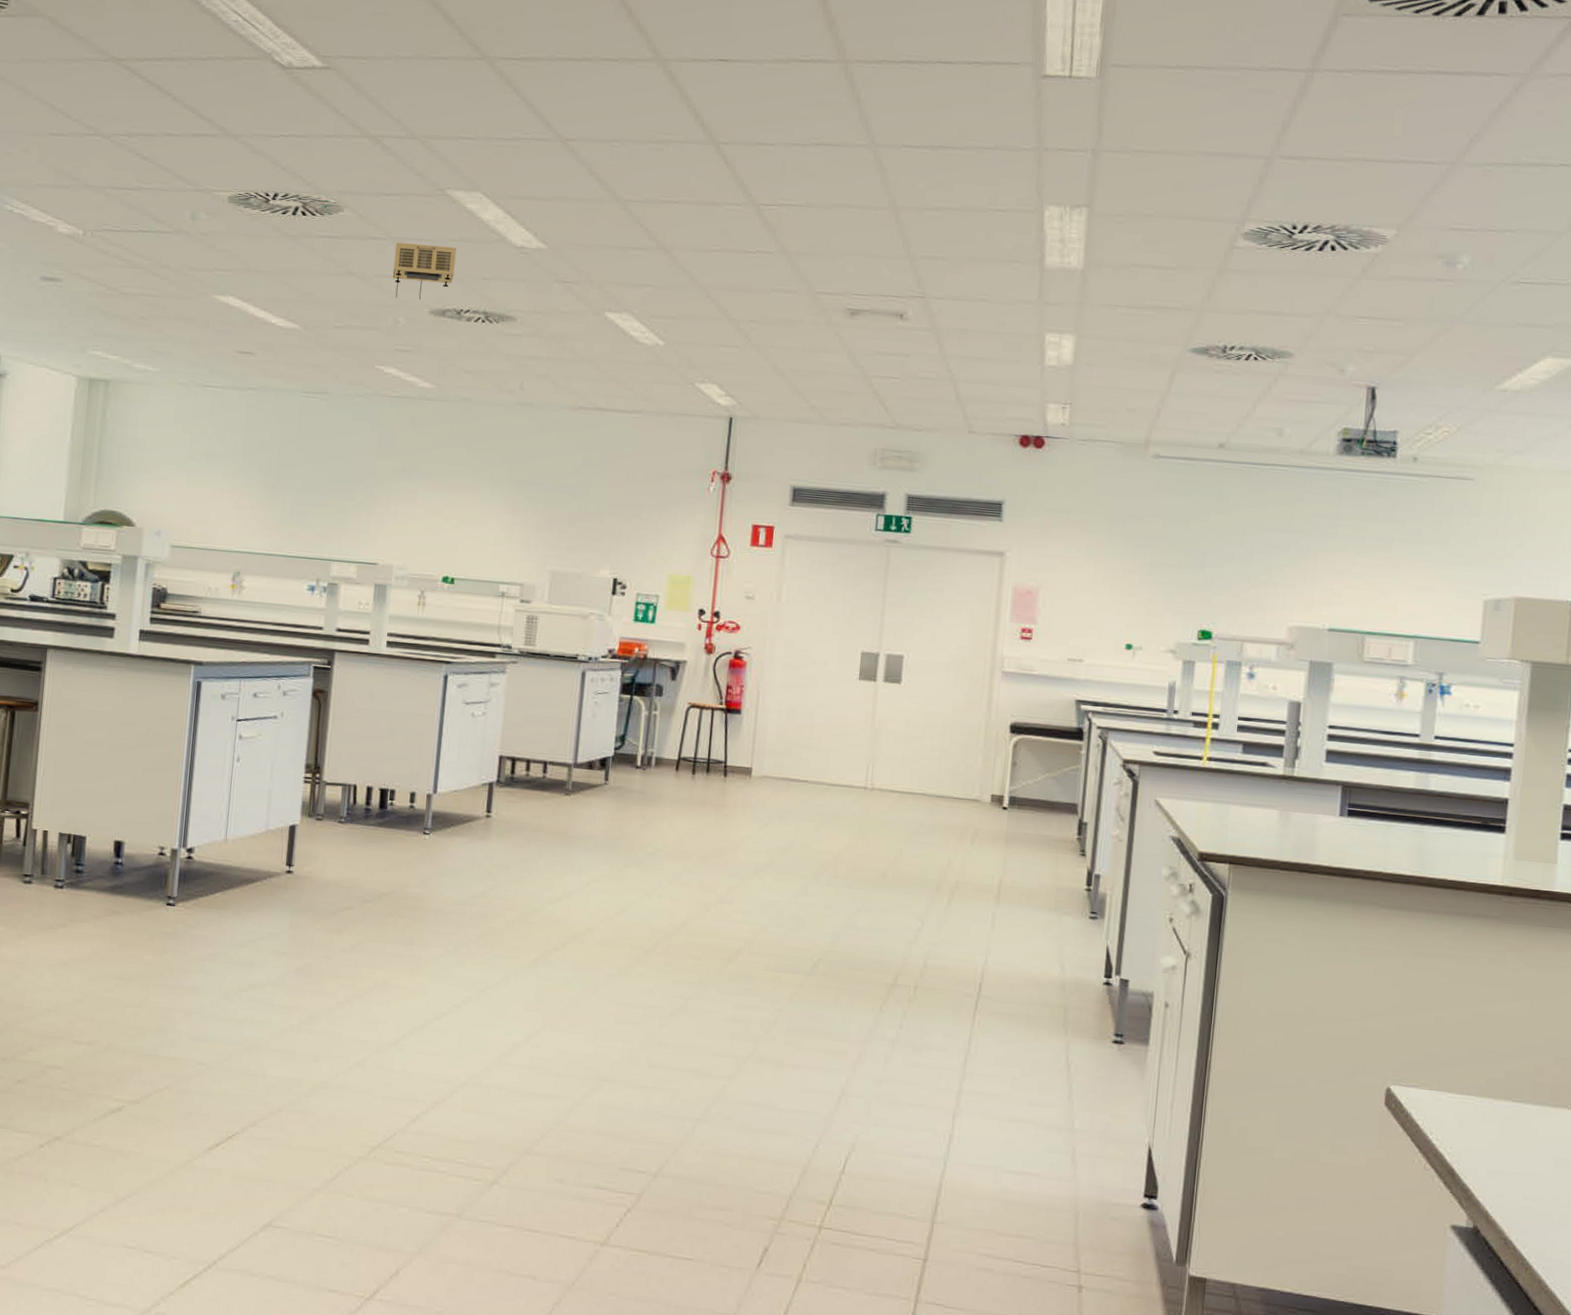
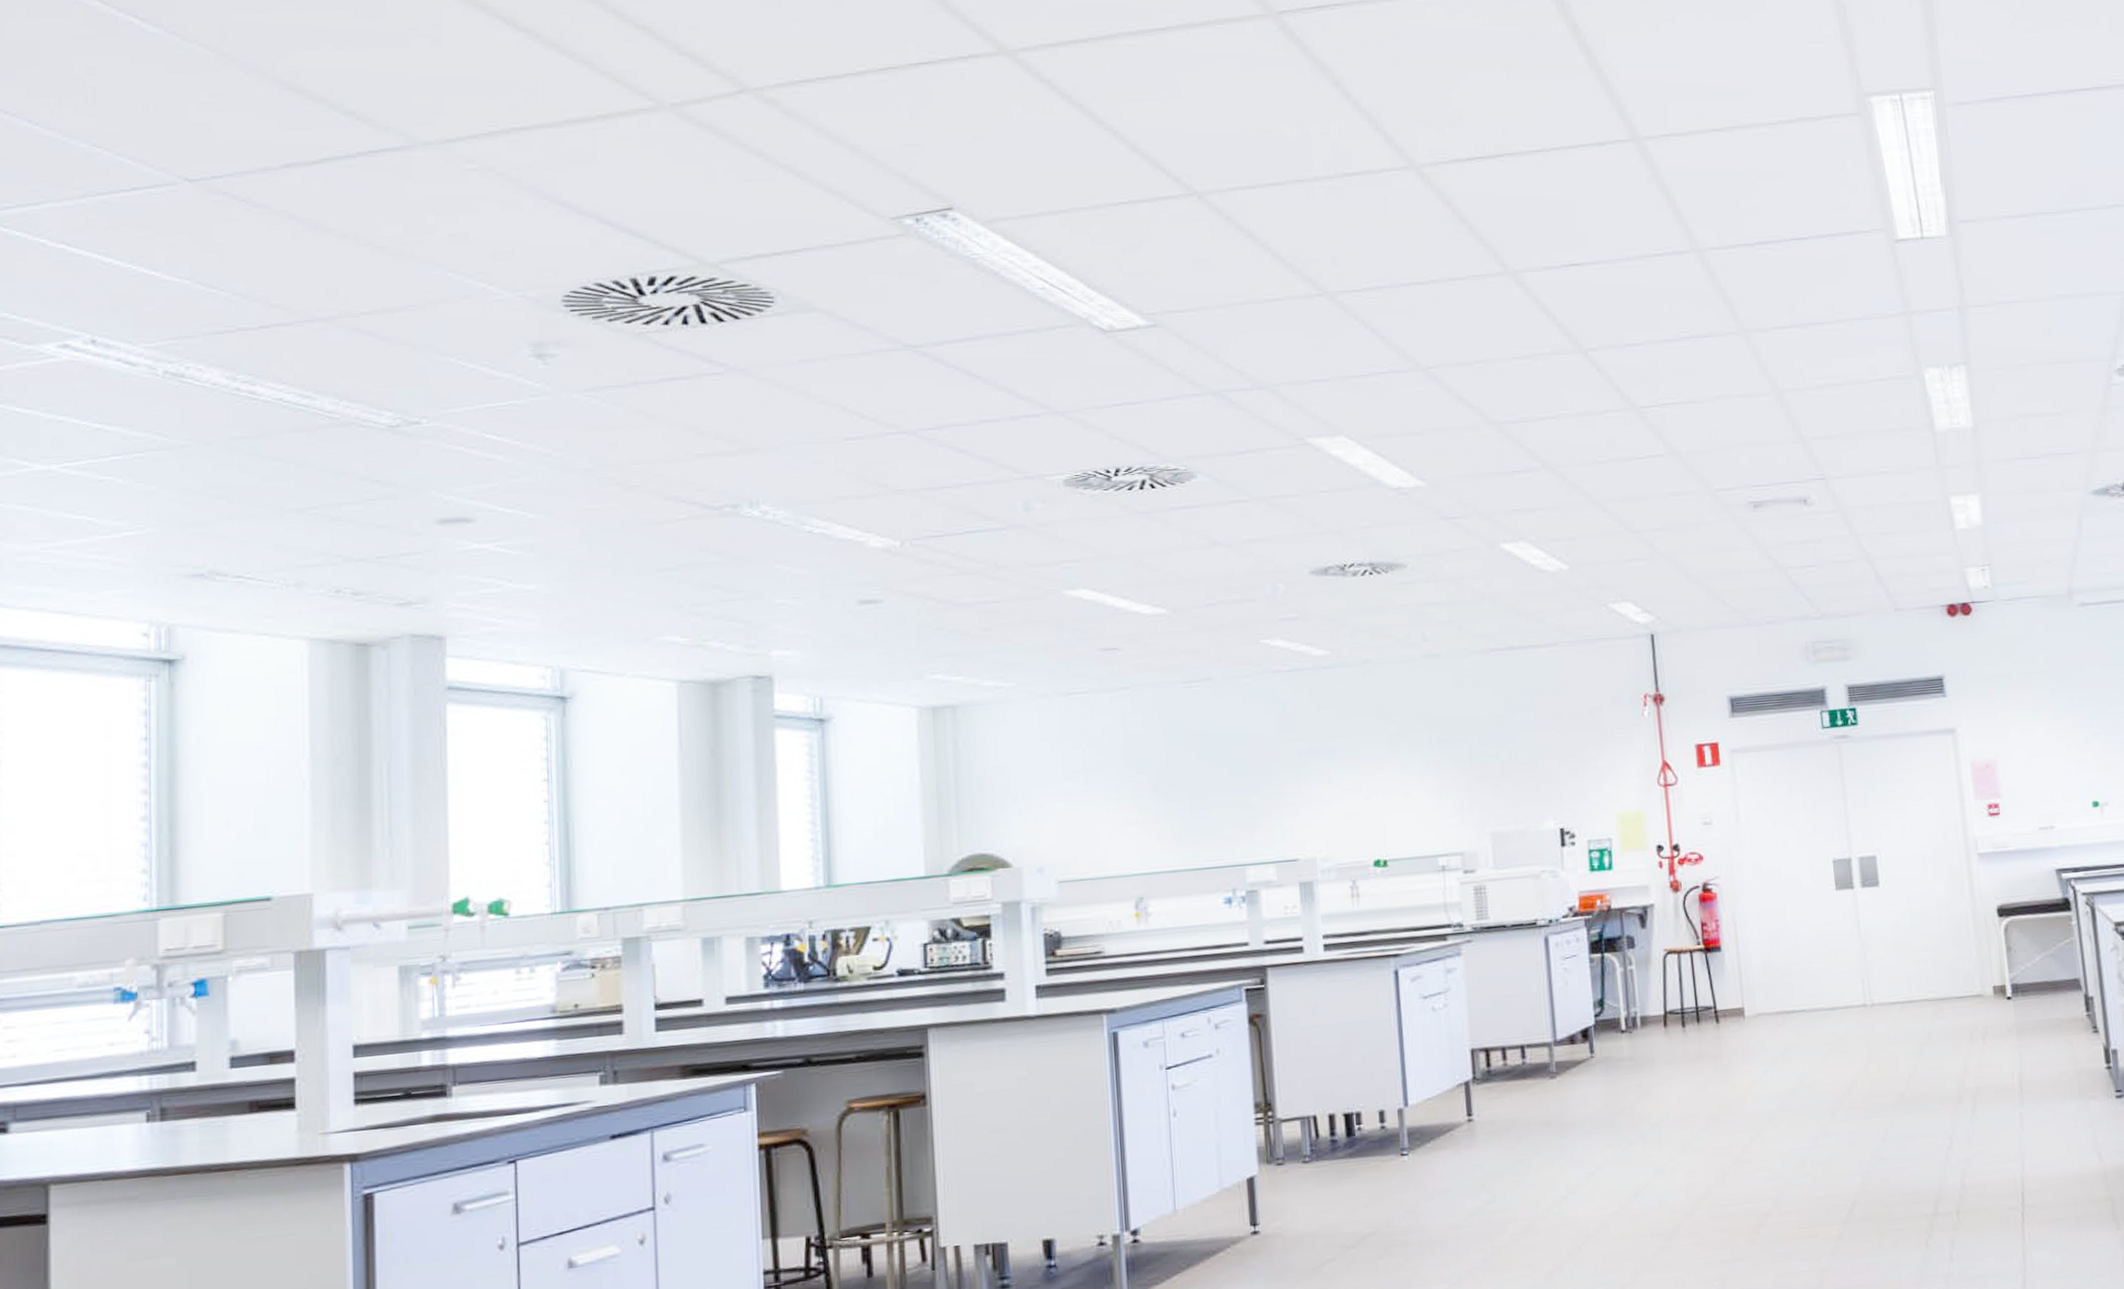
projector: present [392,242,457,300] -> none [1260,498,1330,563]

